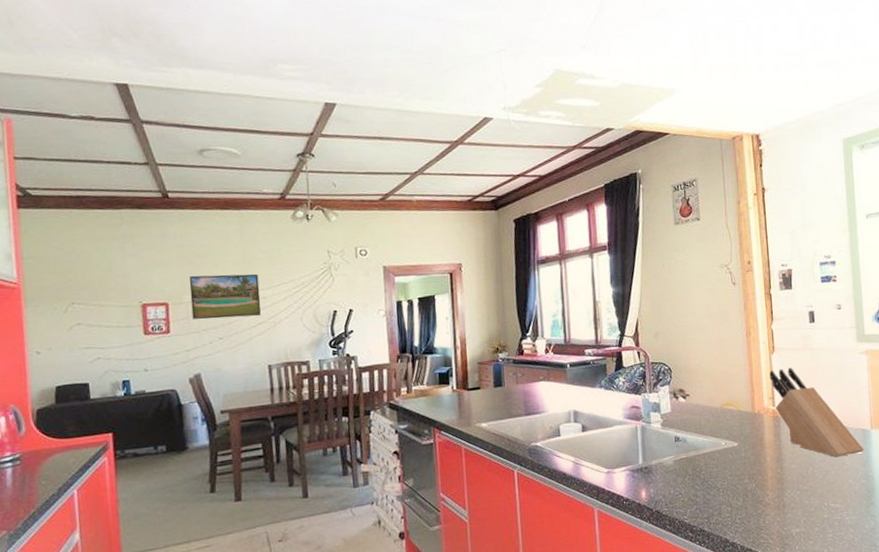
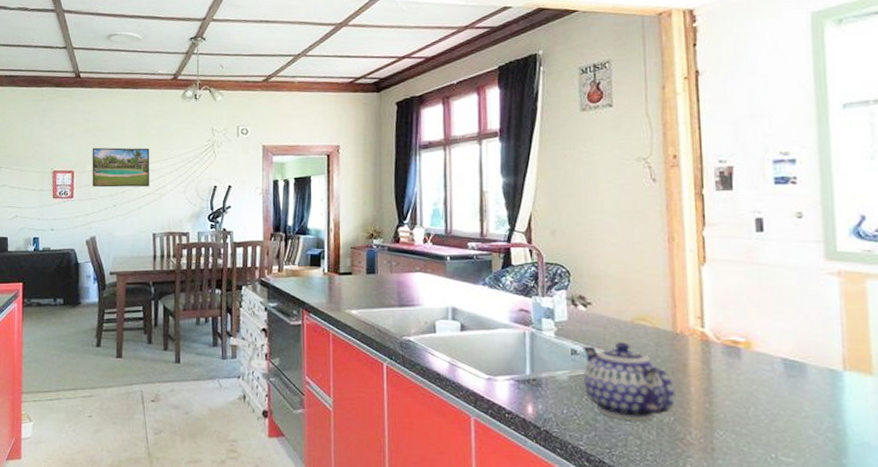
teapot: none [682,425,756,492] -> present [581,341,676,422]
knife block: present [769,367,865,457] -> none [698,283,833,400]

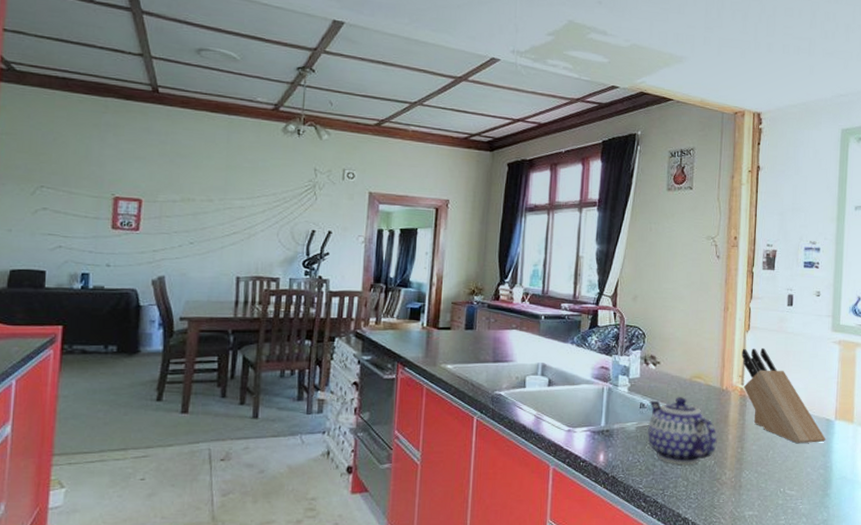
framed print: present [92,147,150,188] -> none [165,174,240,225]
knife block: none [698,283,833,400] -> present [741,347,826,444]

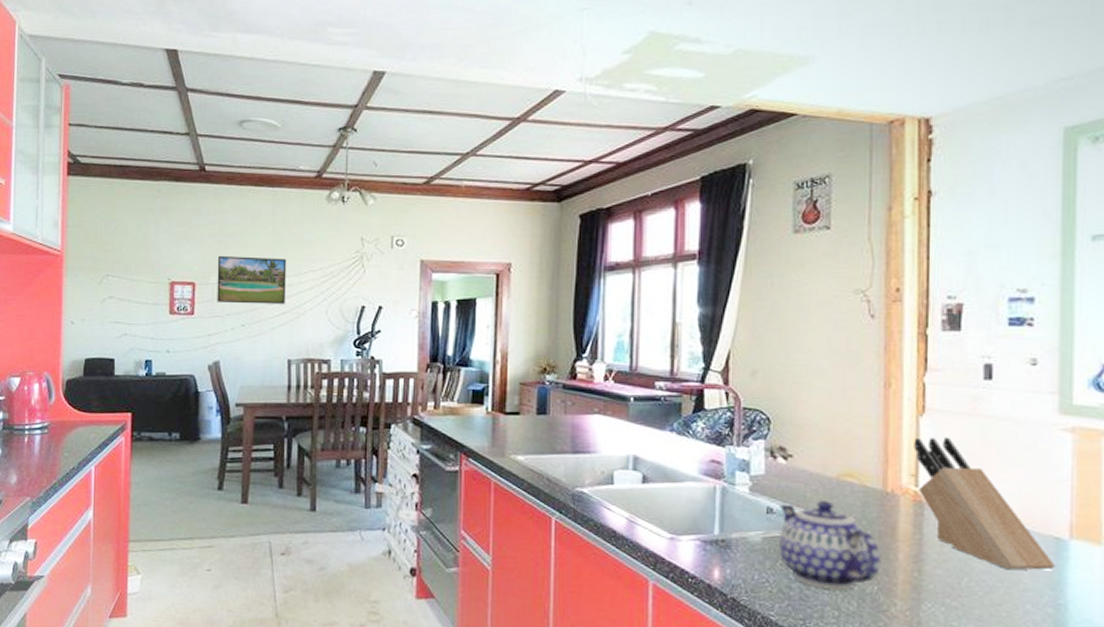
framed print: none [165,174,240,225] -> present [217,255,287,304]

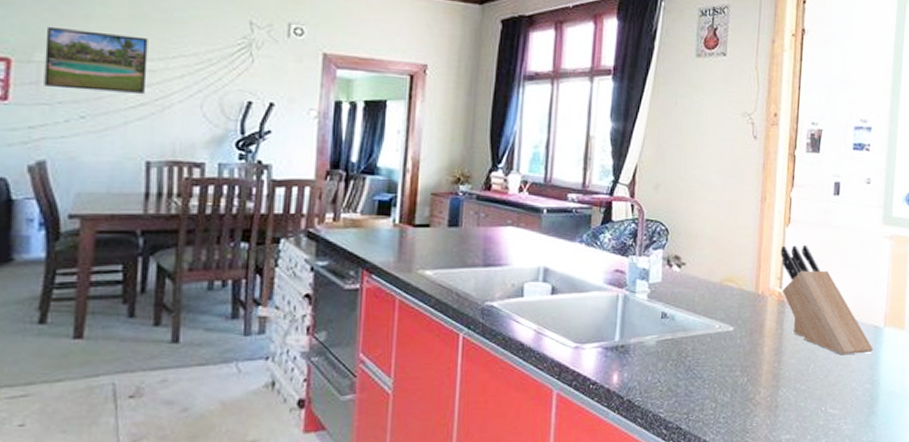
teapot: present [778,499,881,591] -> none [670,303,751,385]

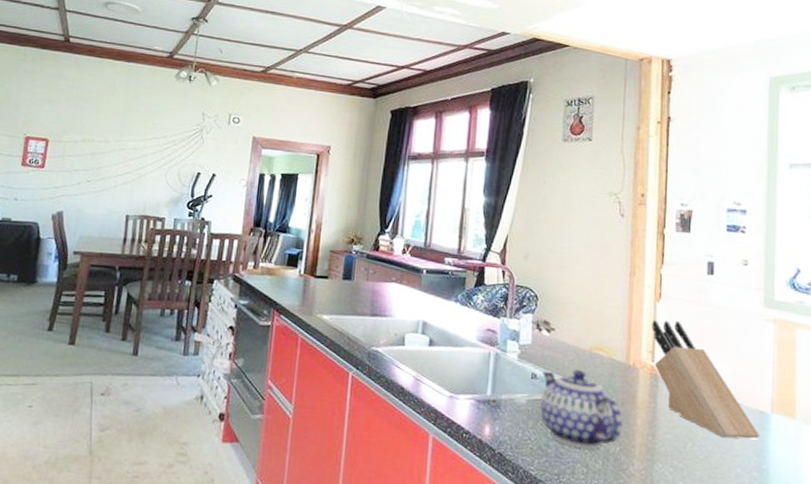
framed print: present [44,26,148,94] -> none [67,117,134,165]
teapot: none [670,303,751,385] -> present [540,368,623,450]

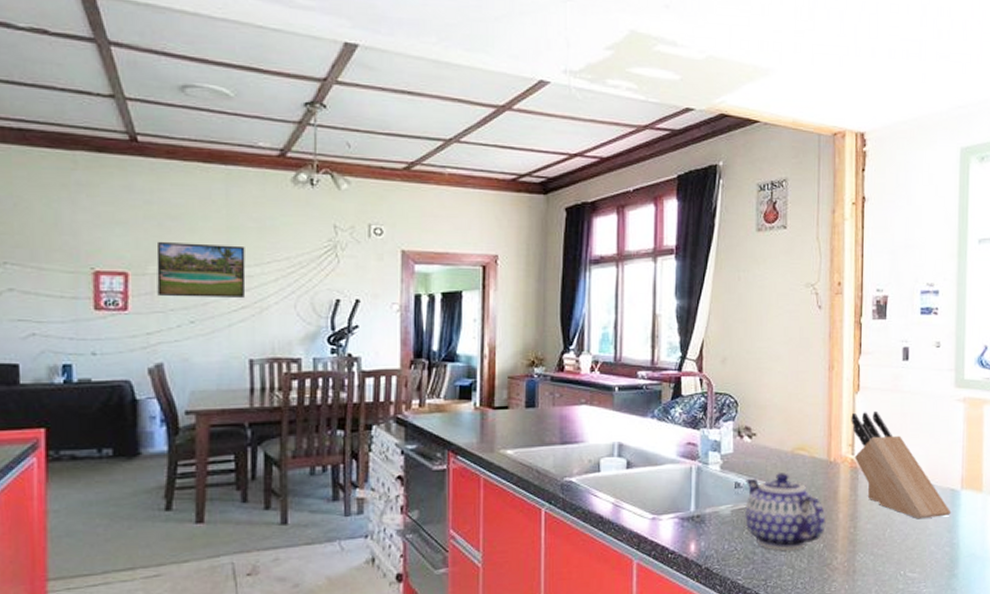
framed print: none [67,117,134,165] -> present [156,241,246,297]

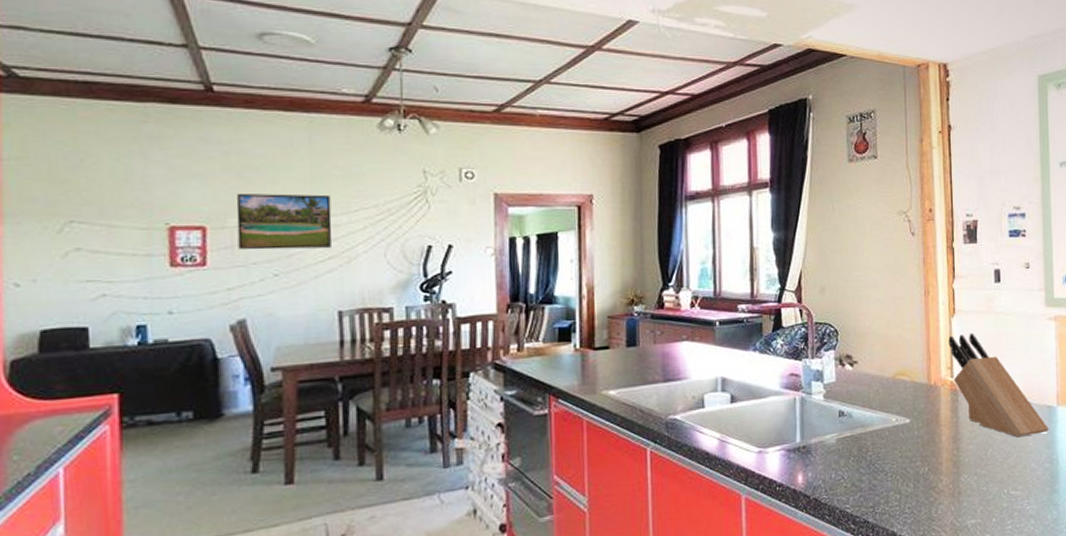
teapot: present [744,471,826,551] -> none [848,398,930,477]

